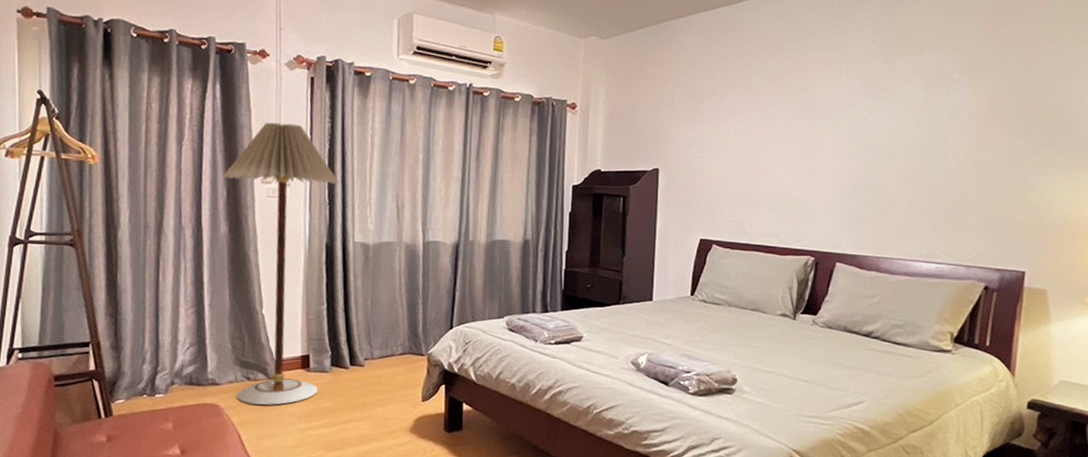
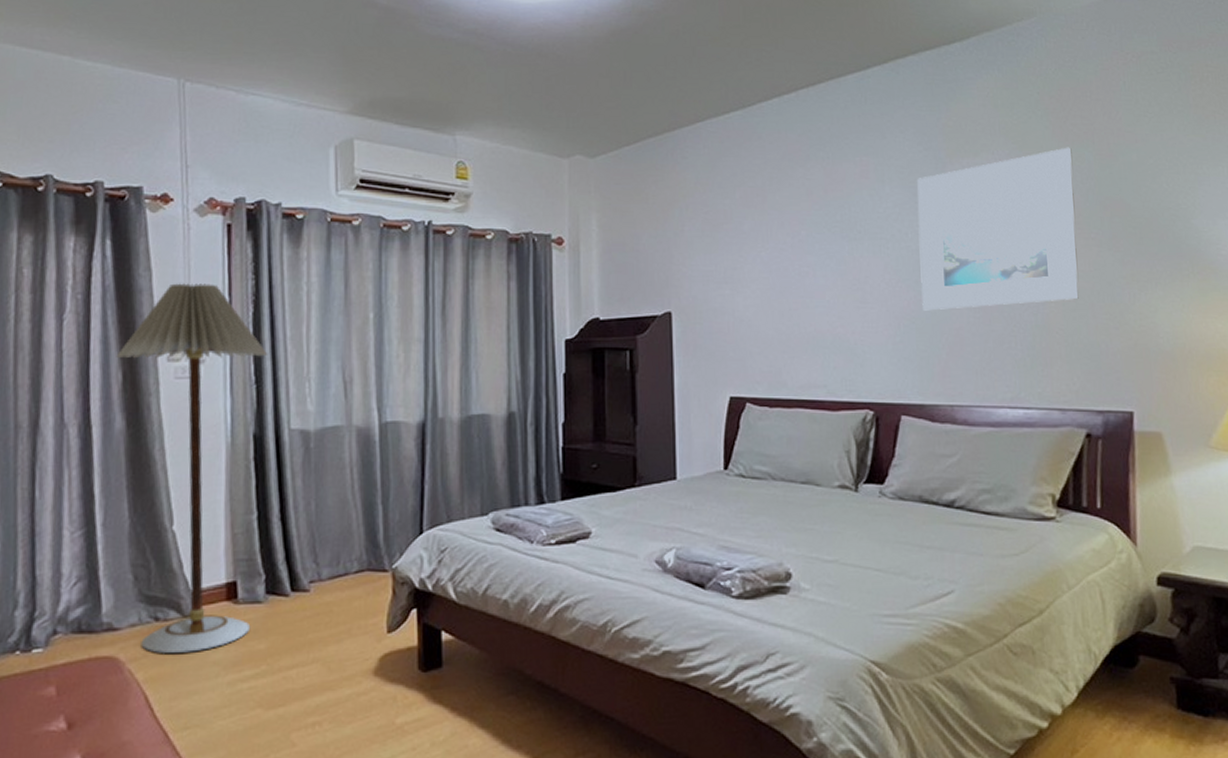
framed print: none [862,52,1001,180] -> present [917,147,1079,311]

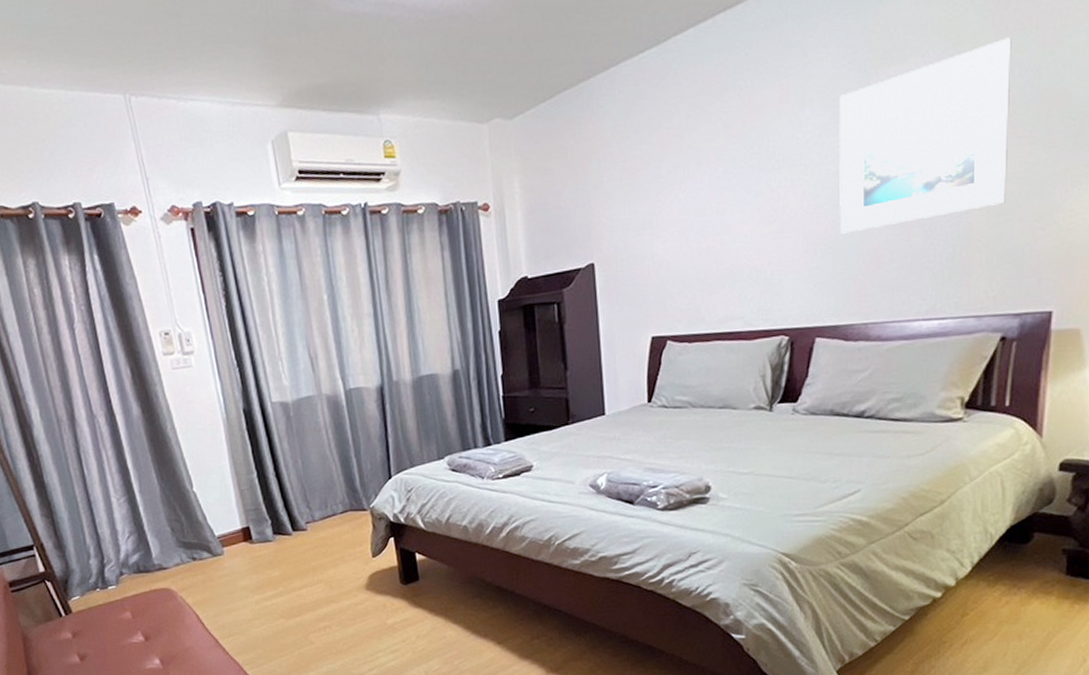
floor lamp: present [116,283,268,653] -> none [122,284,266,584]

